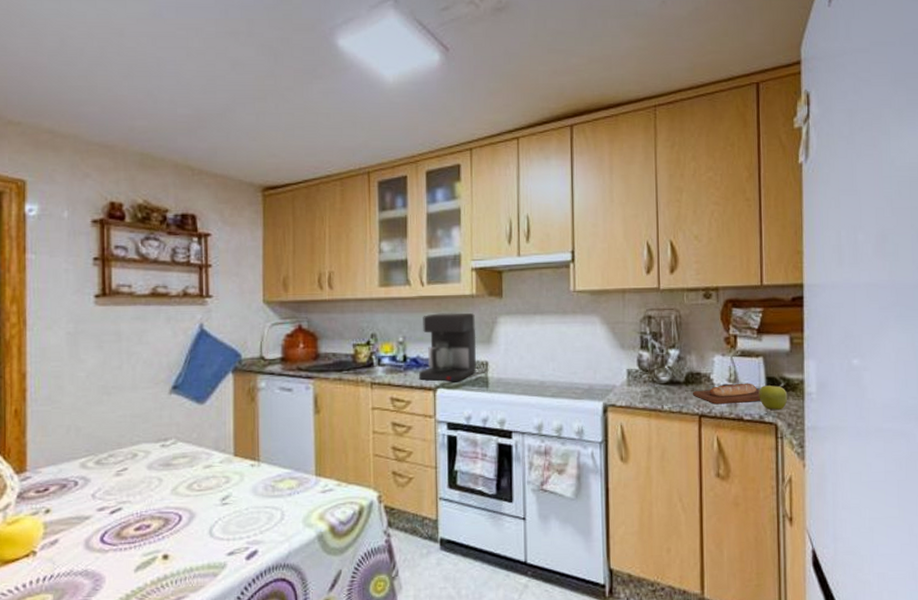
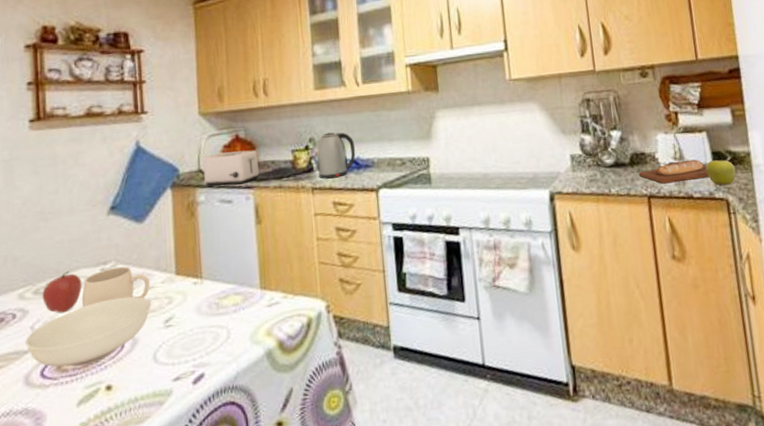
bowl: none [86,473,209,535] -> present [25,296,151,367]
fruit: none [104,444,143,484] -> present [42,271,82,313]
mug: none [141,444,209,481] -> present [81,266,150,308]
toaster: none [264,341,321,374] -> present [202,150,260,186]
kettle: none [377,330,416,375] -> present [315,132,356,179]
coffee maker: present [419,313,477,383] -> none [360,110,418,182]

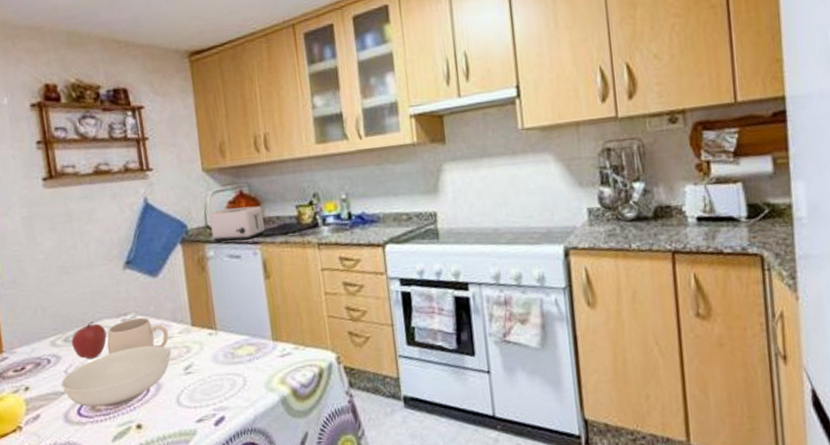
kettle: present [315,132,356,179] -> none [319,187,361,235]
bread loaf: present [638,159,709,184] -> none [662,212,742,239]
fruit: present [705,159,736,185] -> none [739,212,774,240]

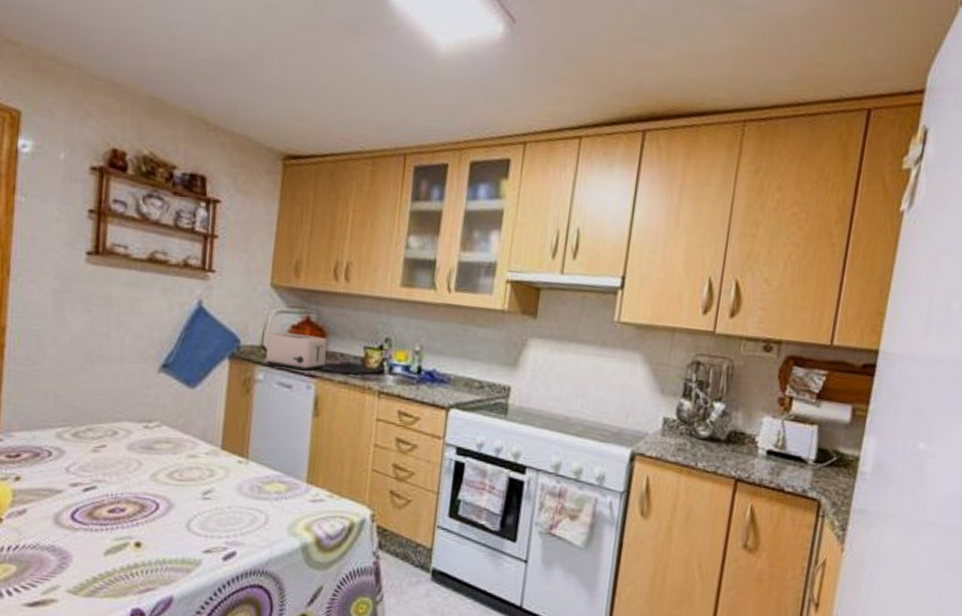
bowl: present [61,345,171,407] -> none [59,458,192,518]
fruit: present [71,321,107,359] -> none [80,420,123,462]
mug: present [107,317,169,355] -> none [120,427,194,466]

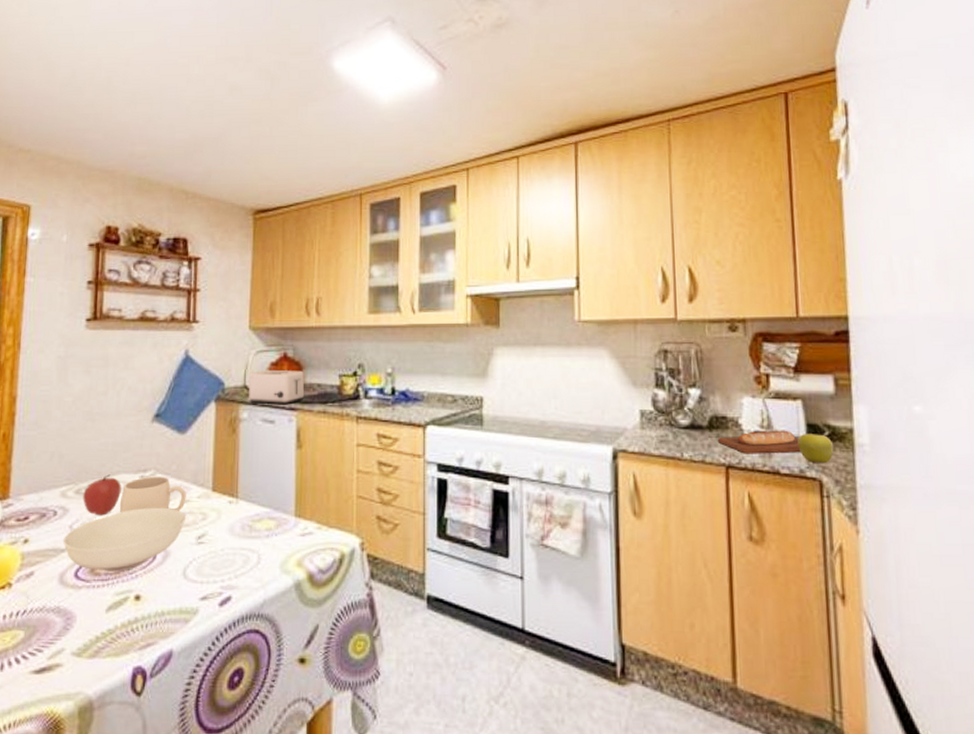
bowl: none [59,458,192,518] -> present [63,507,186,572]
fruit: none [80,420,123,462] -> present [83,474,121,516]
mug: none [120,427,194,466] -> present [119,476,186,513]
bread loaf: none [732,449,808,474] -> present [717,430,801,454]
fruit: none [805,456,839,487] -> present [797,432,834,464]

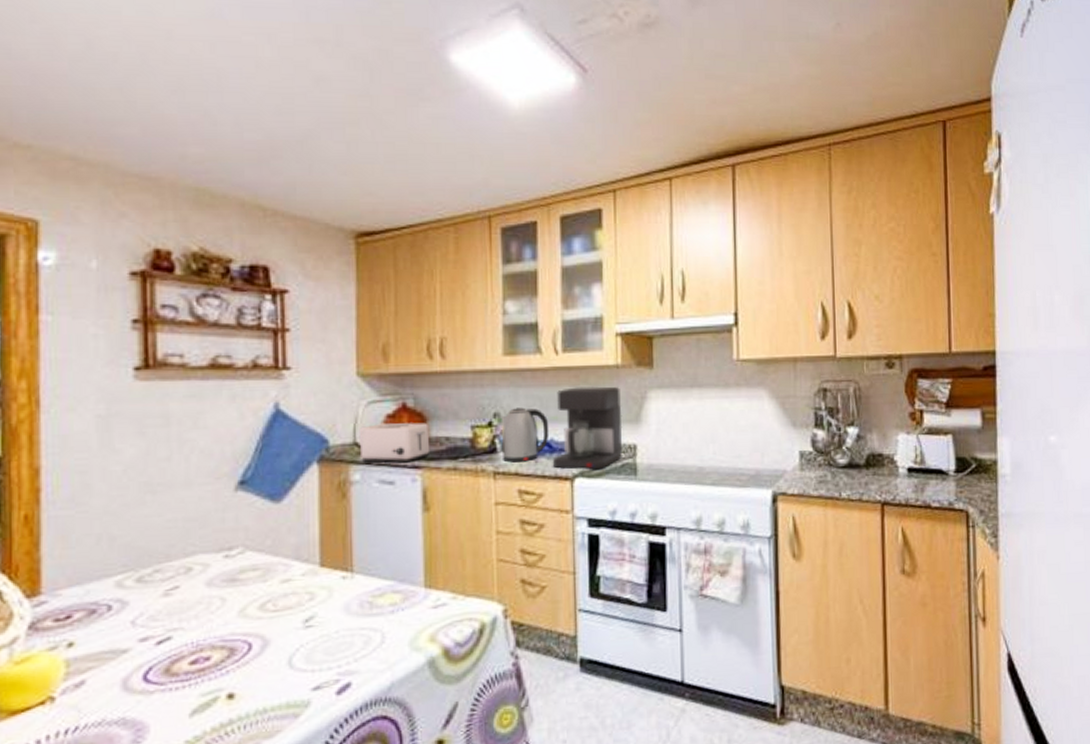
bowl: present [63,507,186,572] -> none [124,590,287,671]
fruit: present [83,474,121,516] -> none [147,556,199,606]
mug: present [119,476,186,513] -> none [198,553,287,601]
kettle: none [364,360,406,409] -> present [500,407,550,463]
coffee maker: none [408,343,471,419] -> present [553,386,623,470]
bread loaf: present [717,430,801,454] -> none [873,464,950,490]
fruit: present [797,432,834,464] -> none [947,466,980,496]

